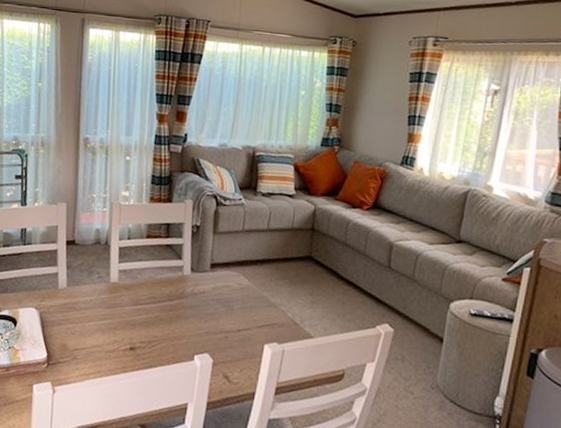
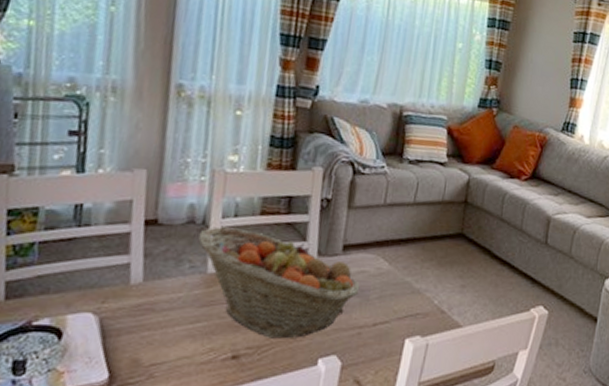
fruit basket: none [103,246,226,337] -> present [198,226,360,339]

